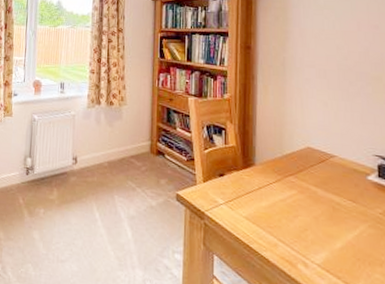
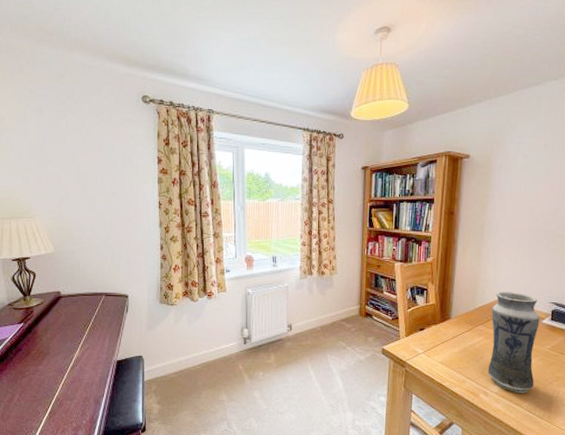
vase: none [304,137,367,270] -> present [487,291,540,394]

